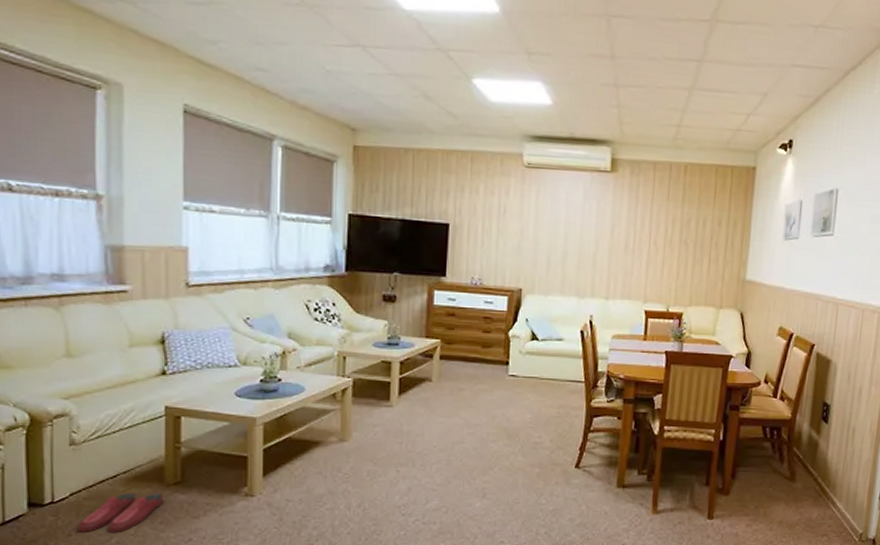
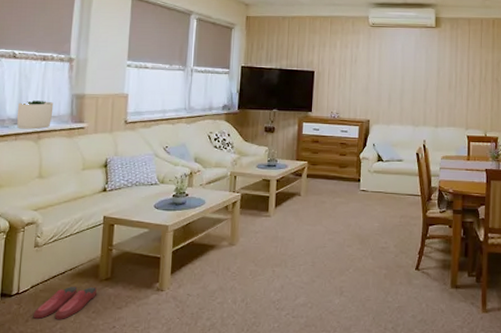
planter: none [23,252,79,292] -> present [16,100,54,130]

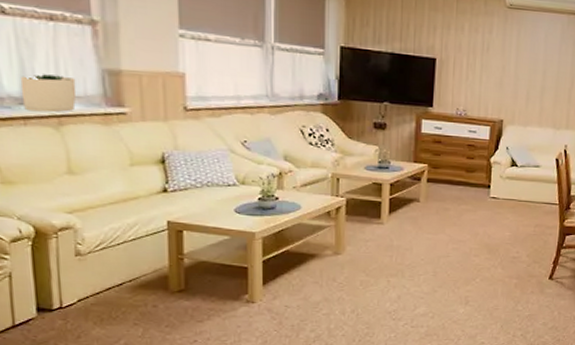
slippers: present [33,286,97,320] -> none [86,298,168,336]

